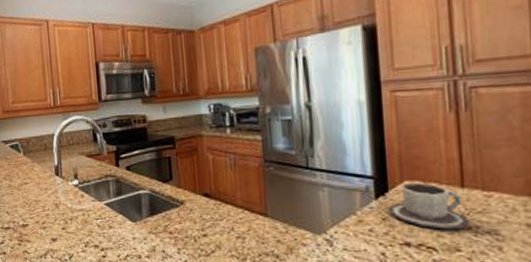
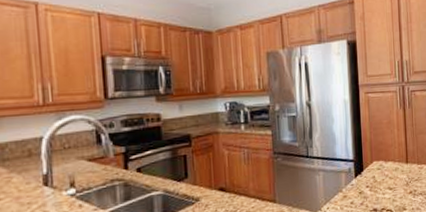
cup: present [388,183,470,230] -> none [363,162,411,196]

